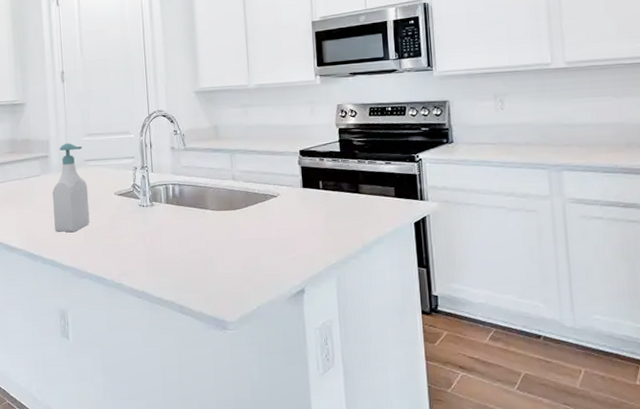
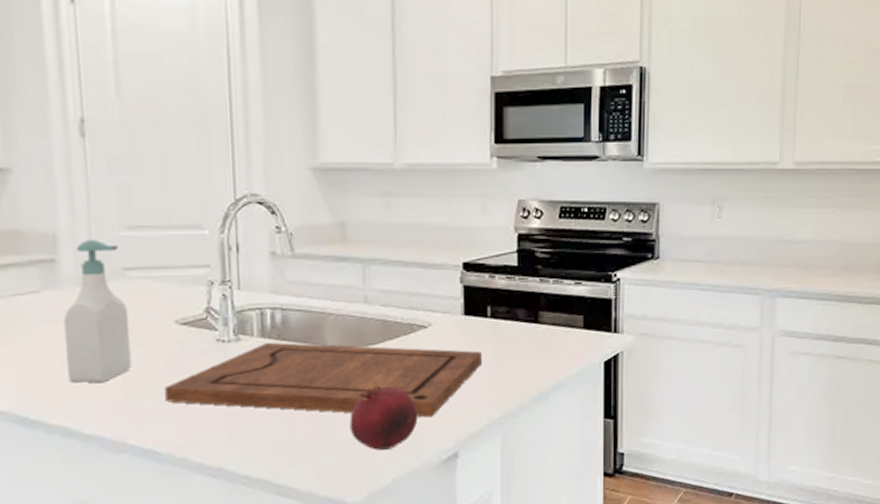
cutting board: none [109,206,318,262] -> present [165,342,482,418]
fruit: none [226,238,274,284] -> present [349,385,419,450]

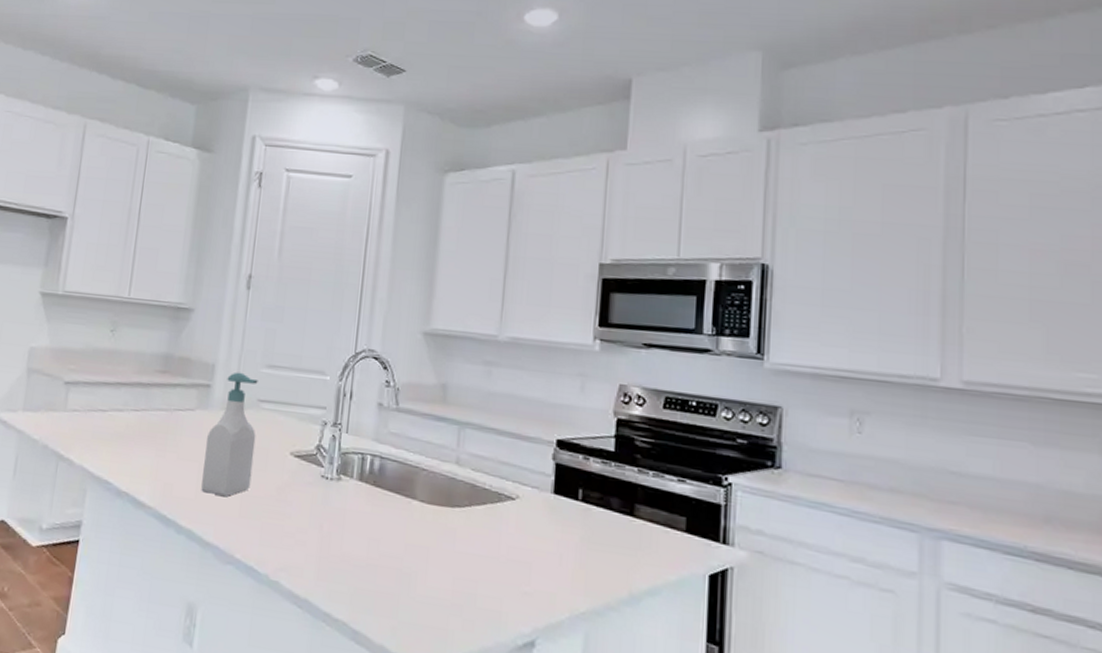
cutting board: present [165,342,482,418] -> none [271,486,569,596]
fruit: present [349,385,419,450] -> none [427,549,497,620]

